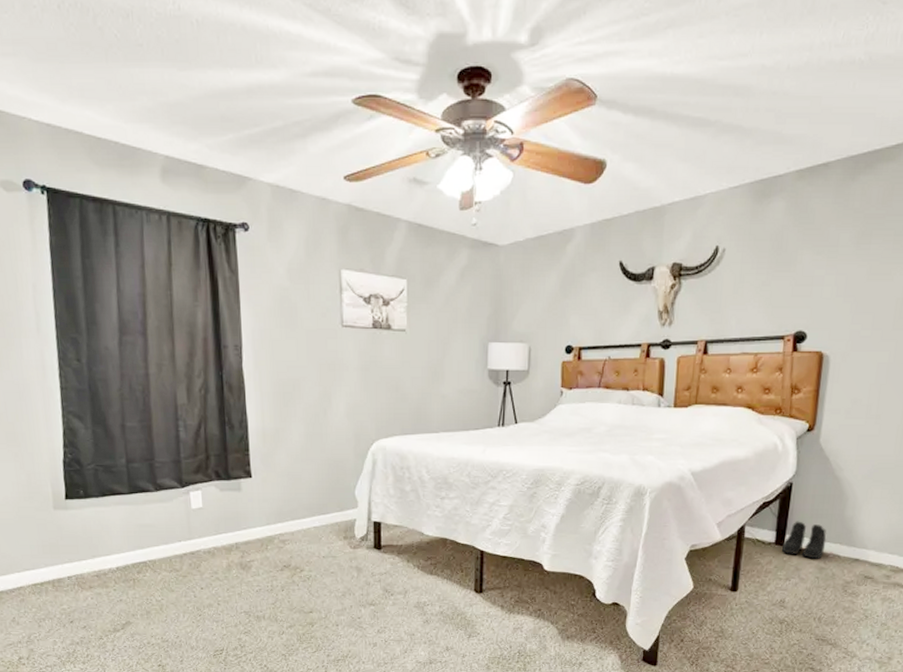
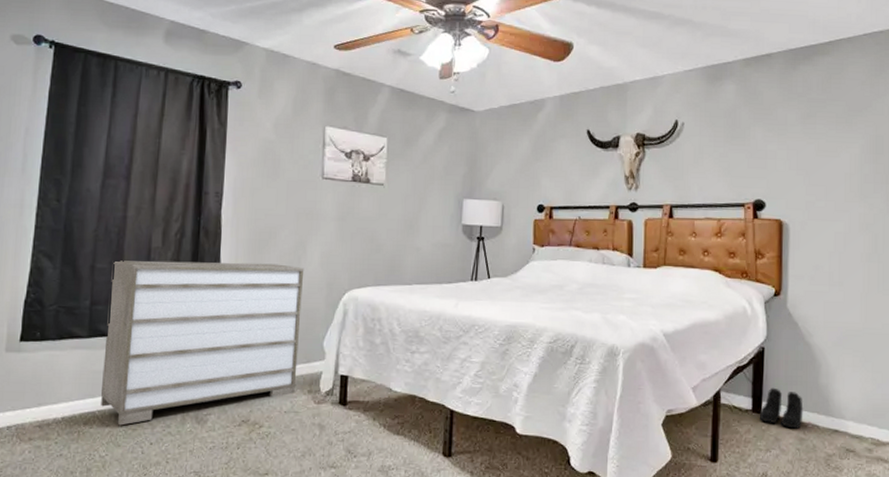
dresser: none [141,416,332,573] -> present [100,260,305,426]

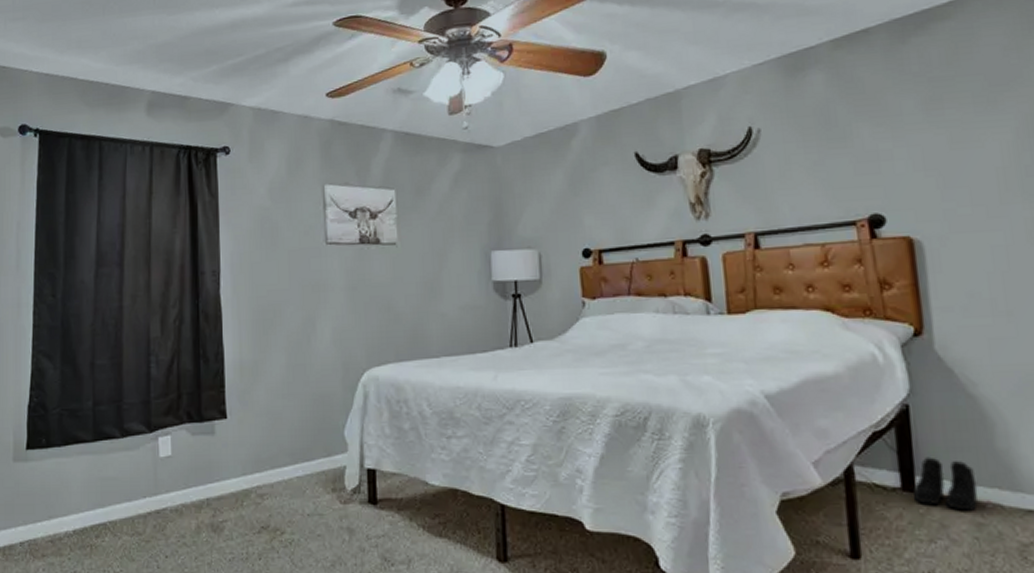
dresser: present [100,260,305,426] -> none [110,345,318,538]

